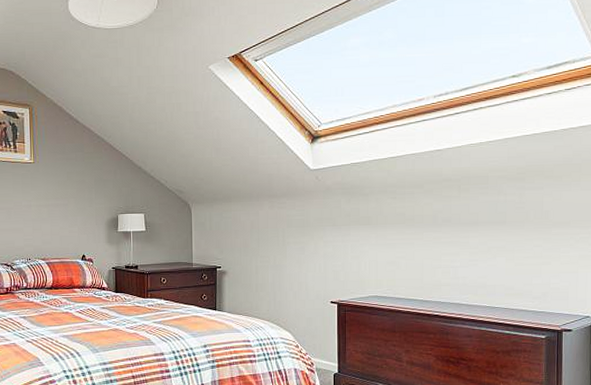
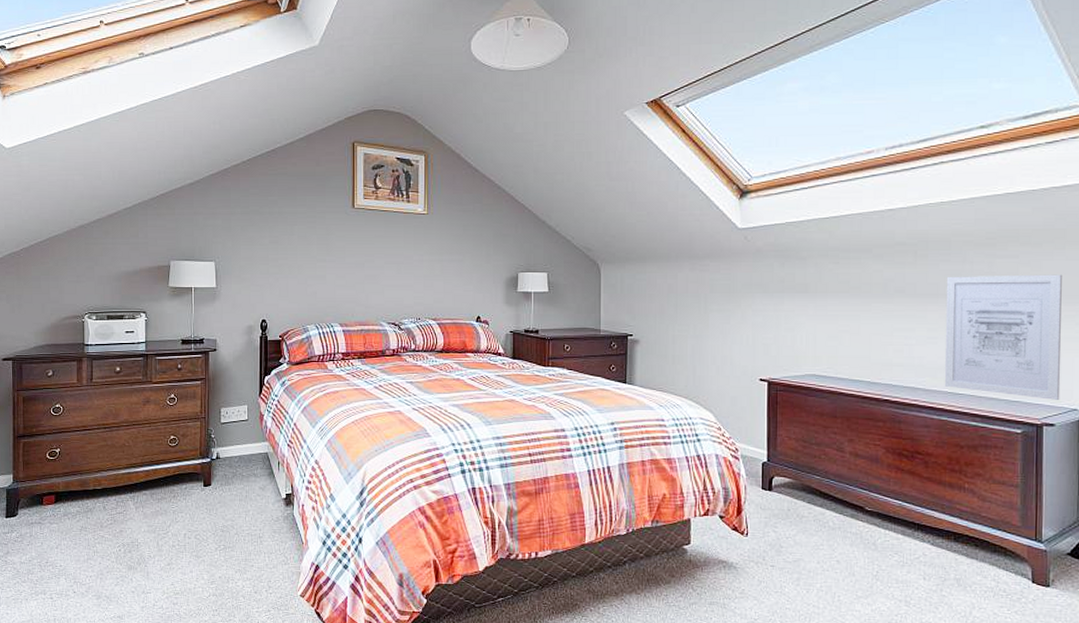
wall art: none [483,202,578,309] -> present [944,274,1062,400]

